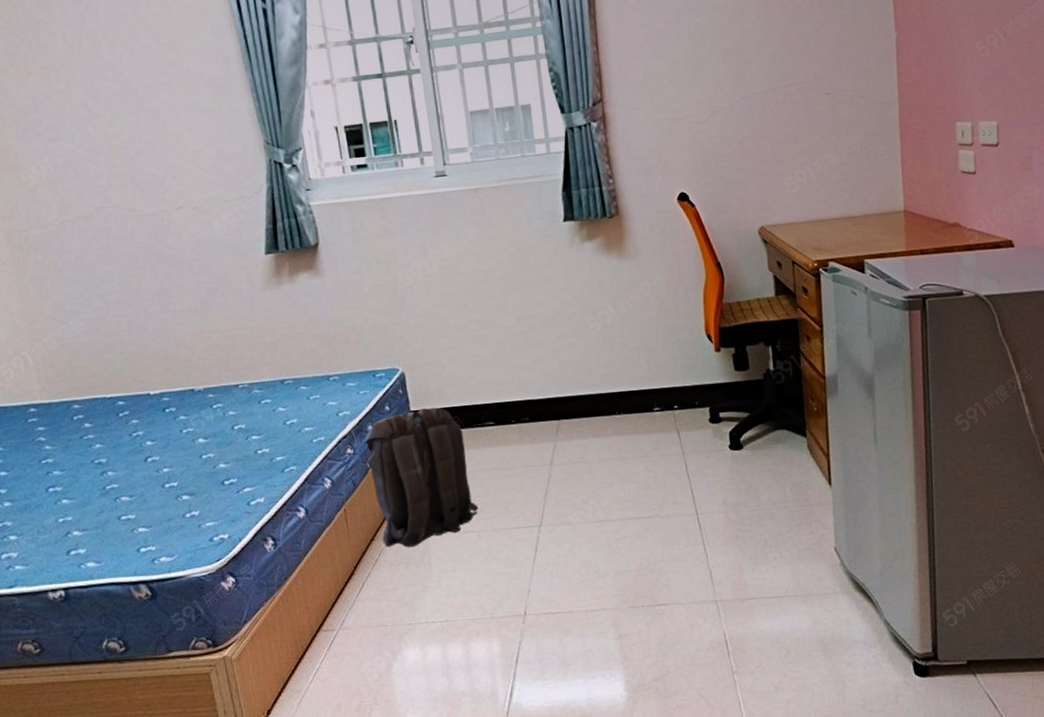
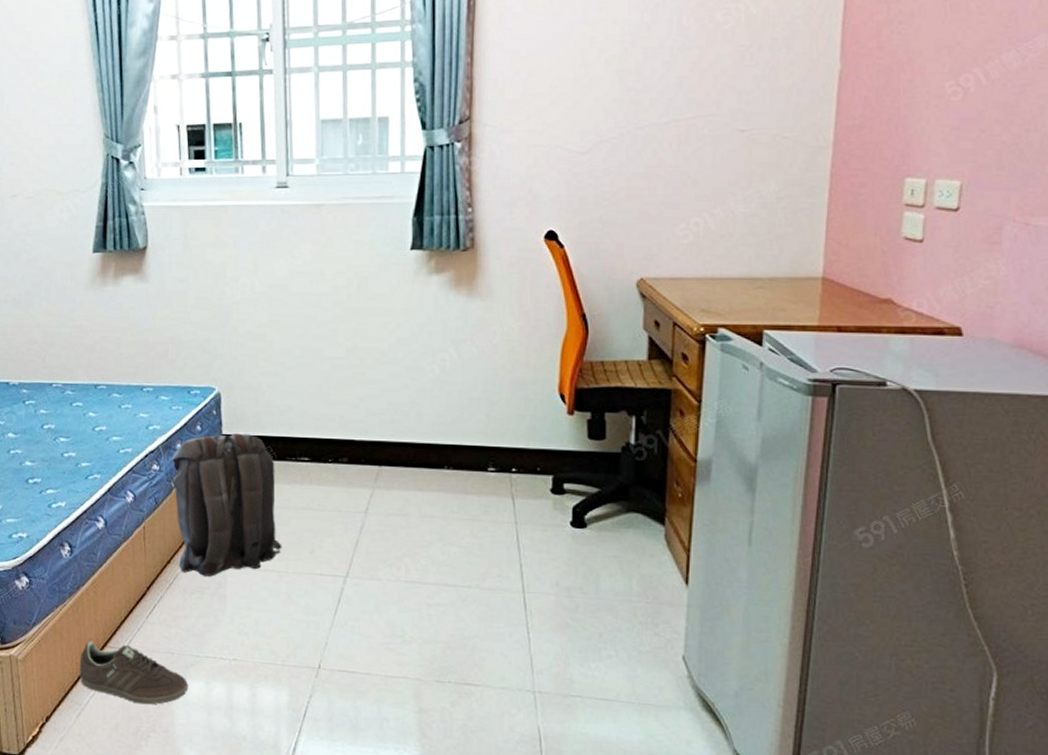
sneaker: none [295,626,405,680] -> present [79,640,189,705]

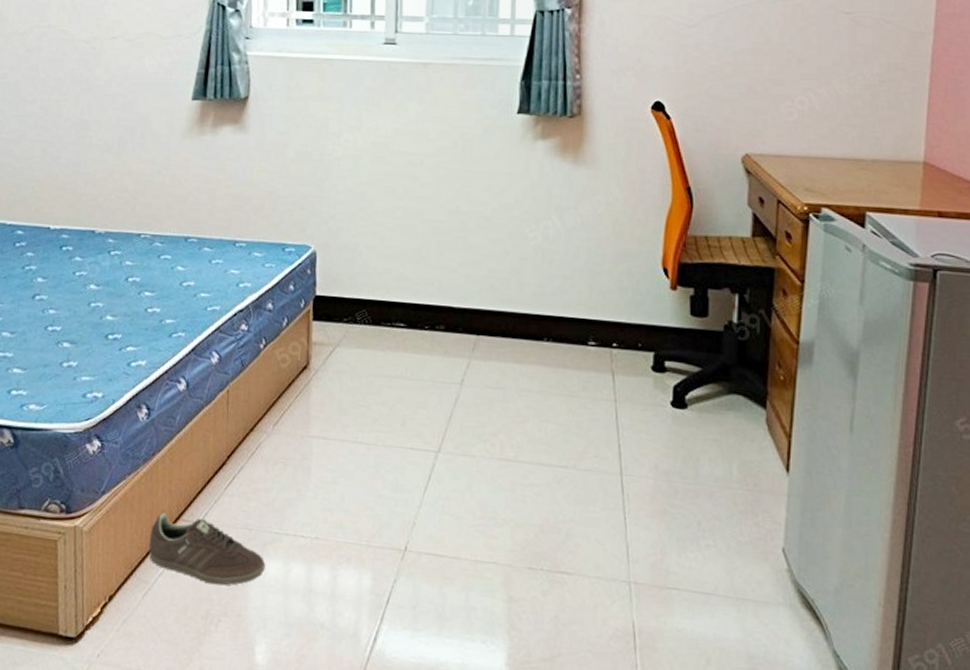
backpack: present [171,433,282,577] -> none [260,295,373,447]

